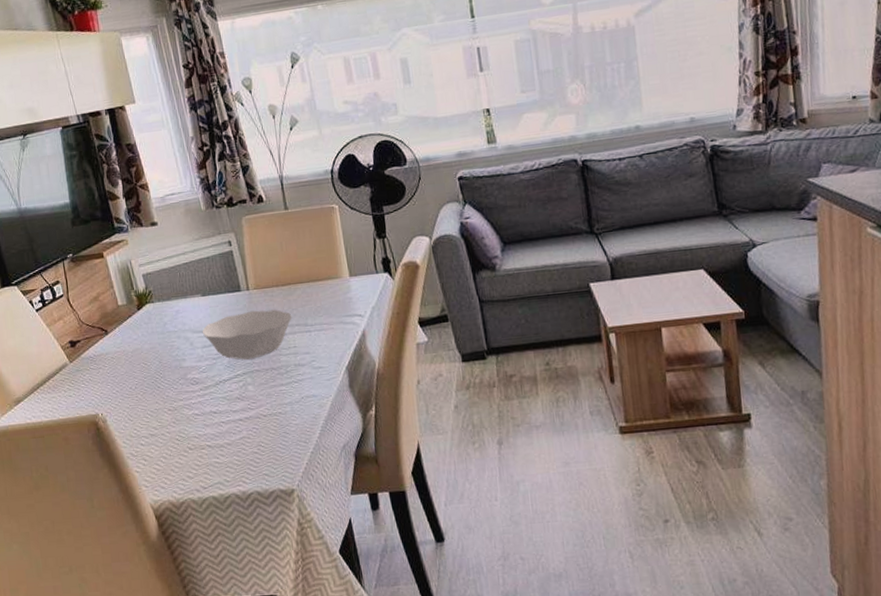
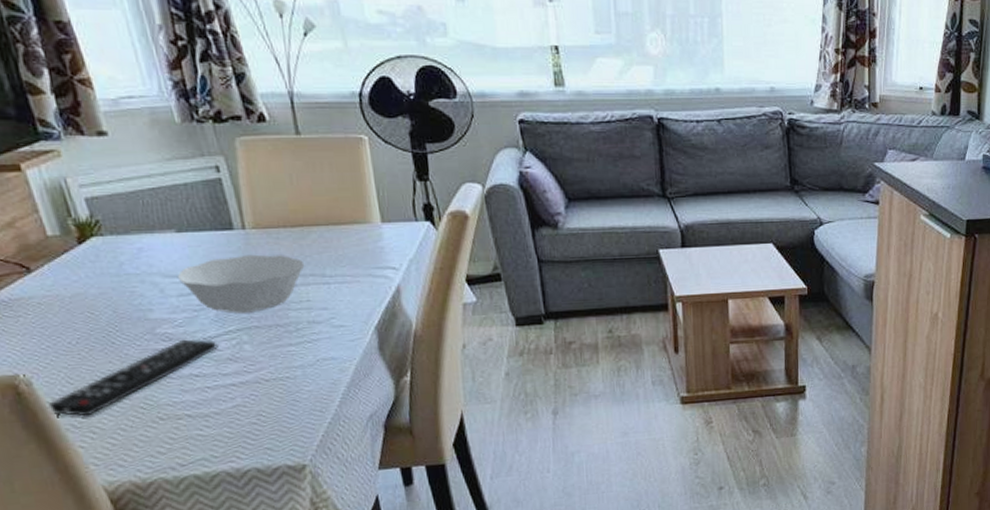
remote control: none [116,382,230,447] -> present [48,339,218,416]

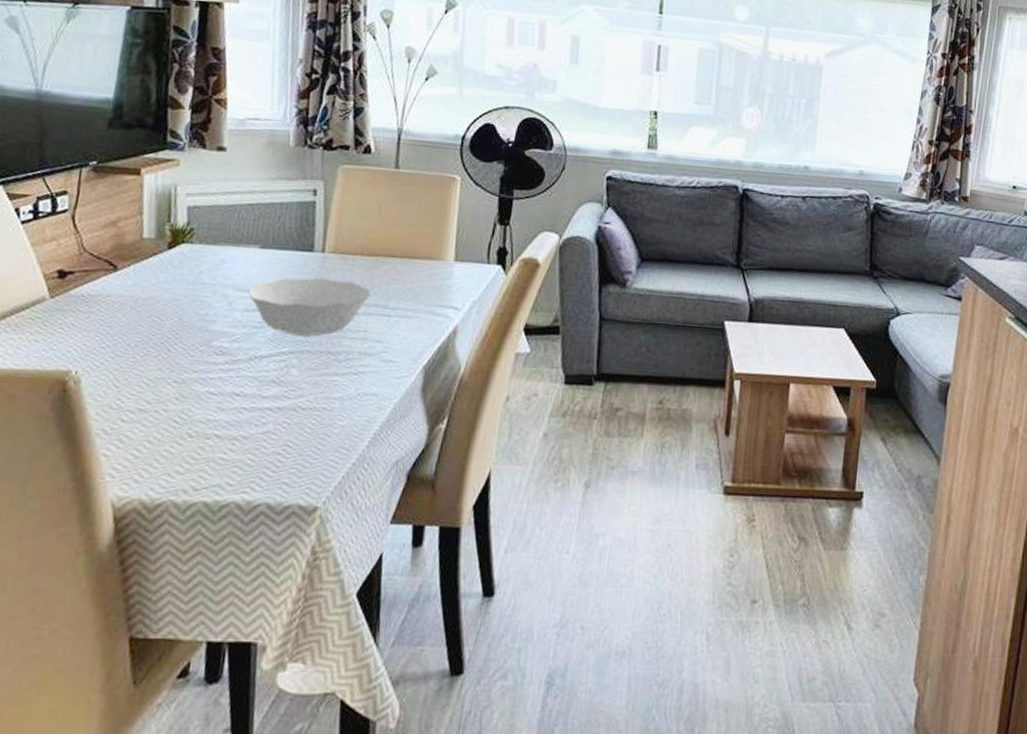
remote control: present [48,339,218,416] -> none [87,355,267,423]

